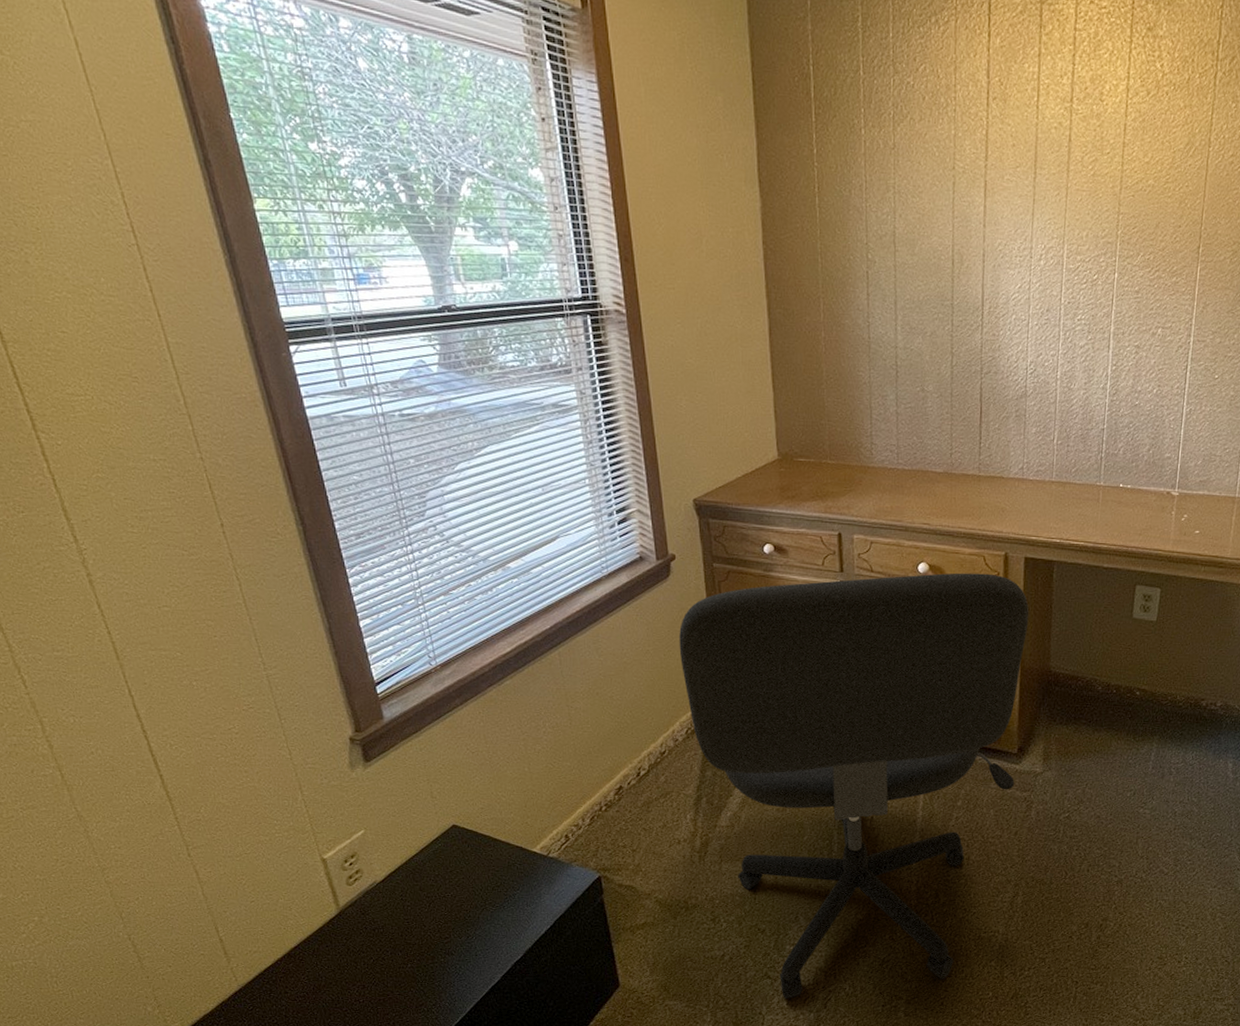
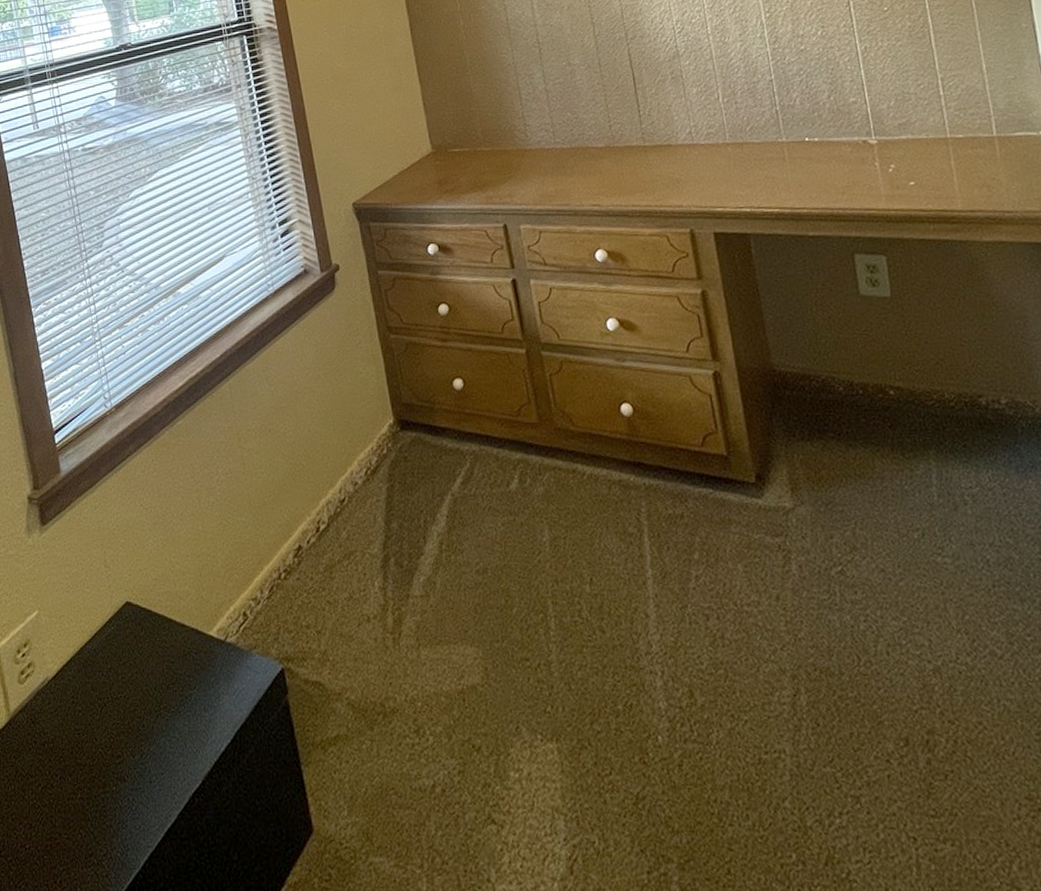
office chair: present [679,573,1030,998] -> none [349,255,761,857]

